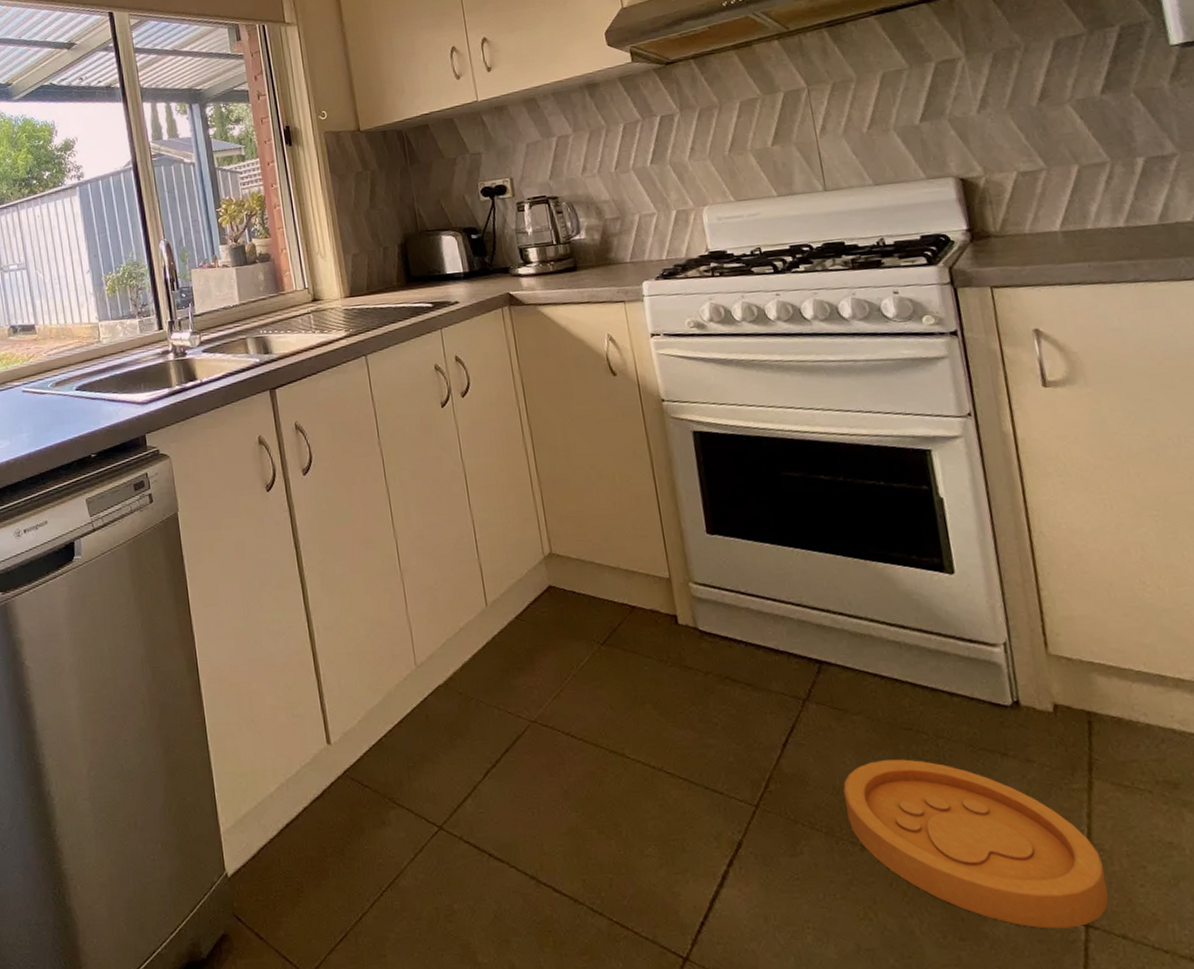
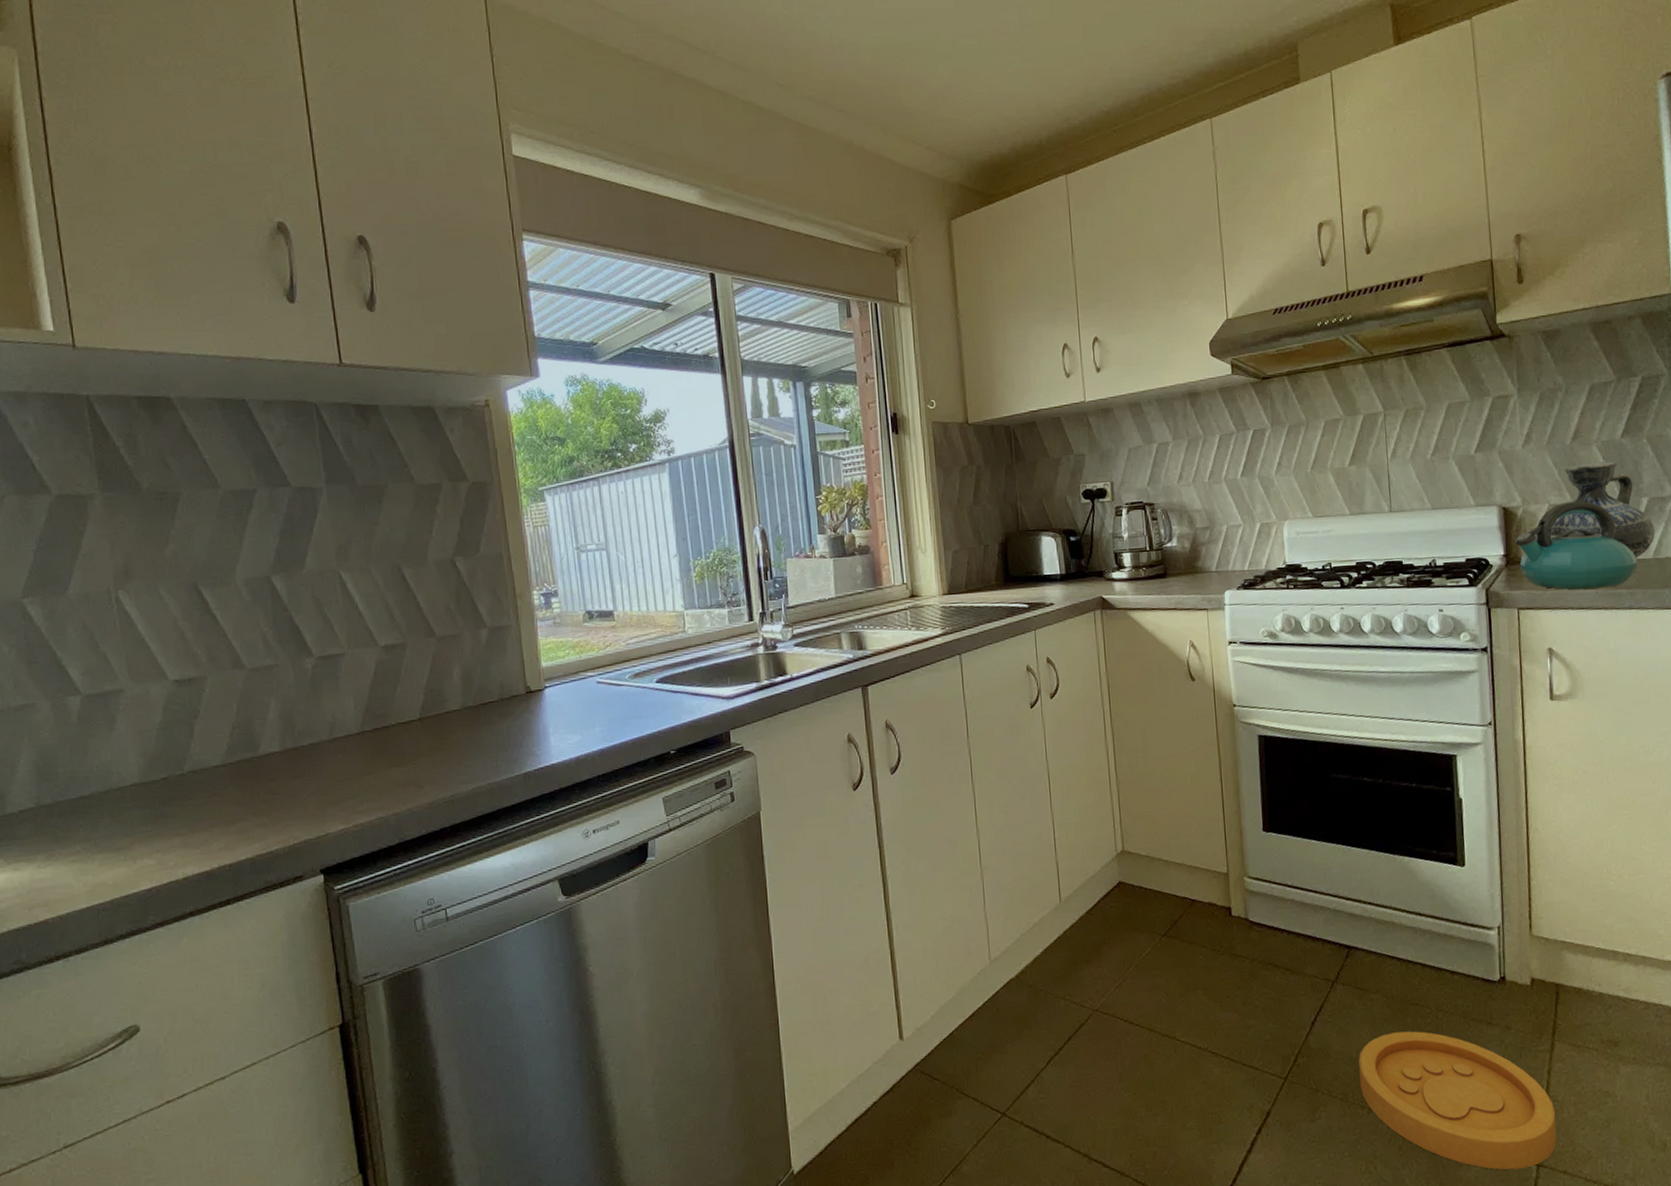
kettle: none [979,166,1139,264] -> present [1515,501,1638,590]
ceramic jug: none [1022,120,1159,225] -> present [1550,461,1656,558]

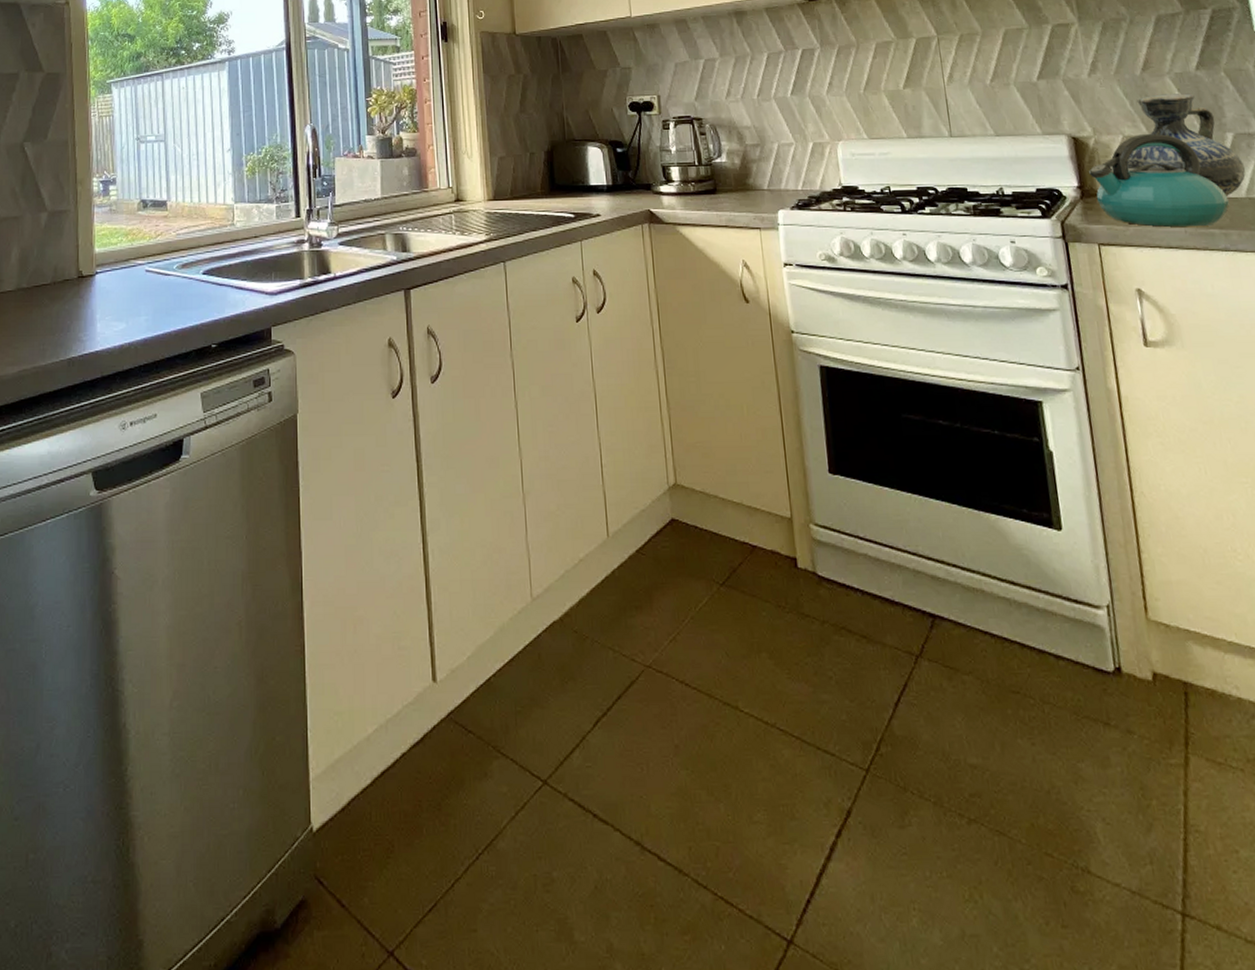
pet bowl: present [1359,1031,1557,1170] -> none [952,725,1204,917]

